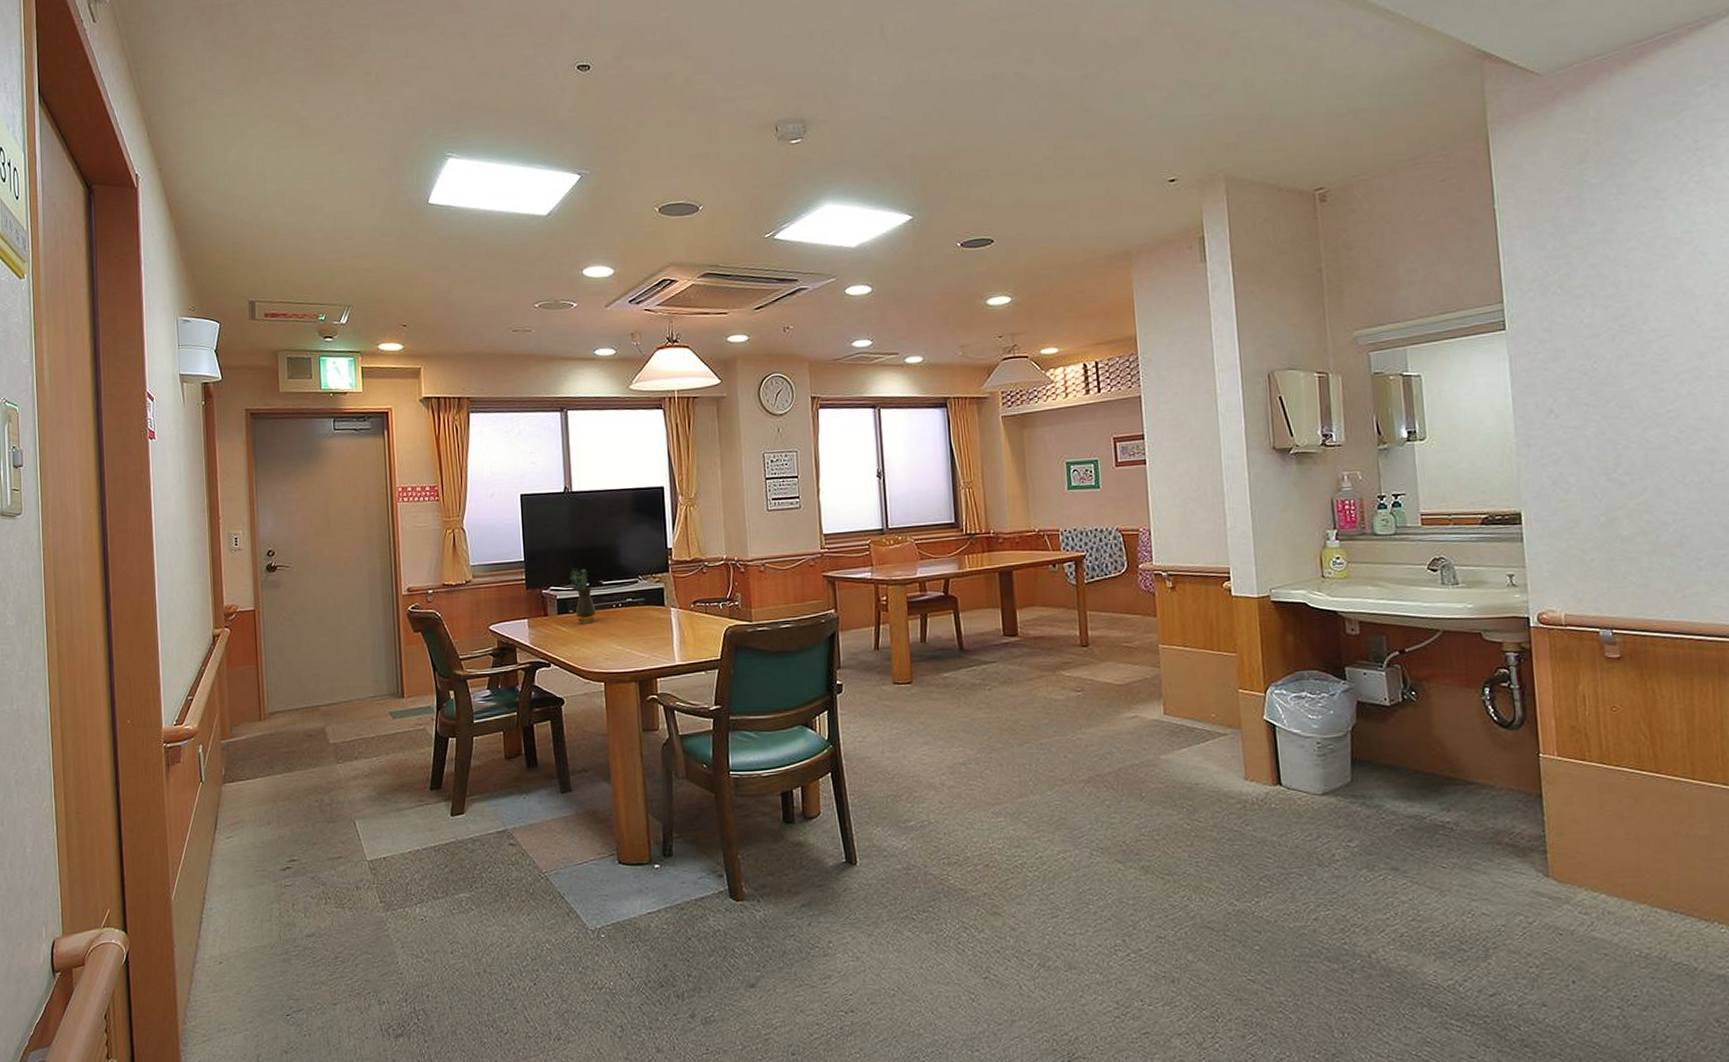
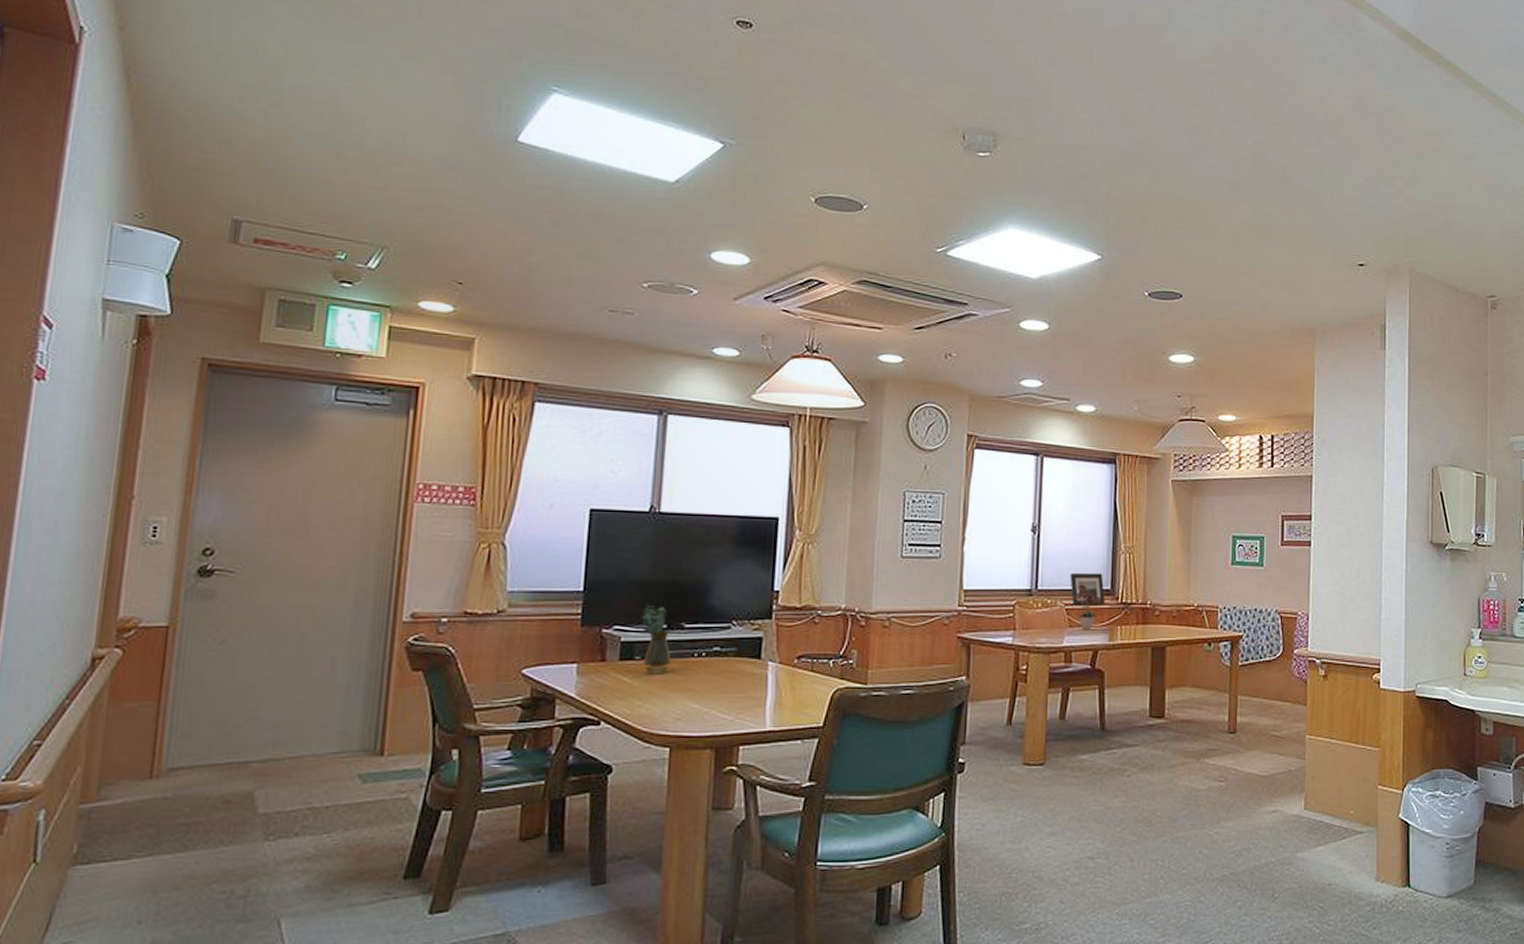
picture frame: none [916,508,951,540] -> present [1070,572,1105,606]
flower arrangement: none [921,520,949,562] -> present [1073,584,1103,630]

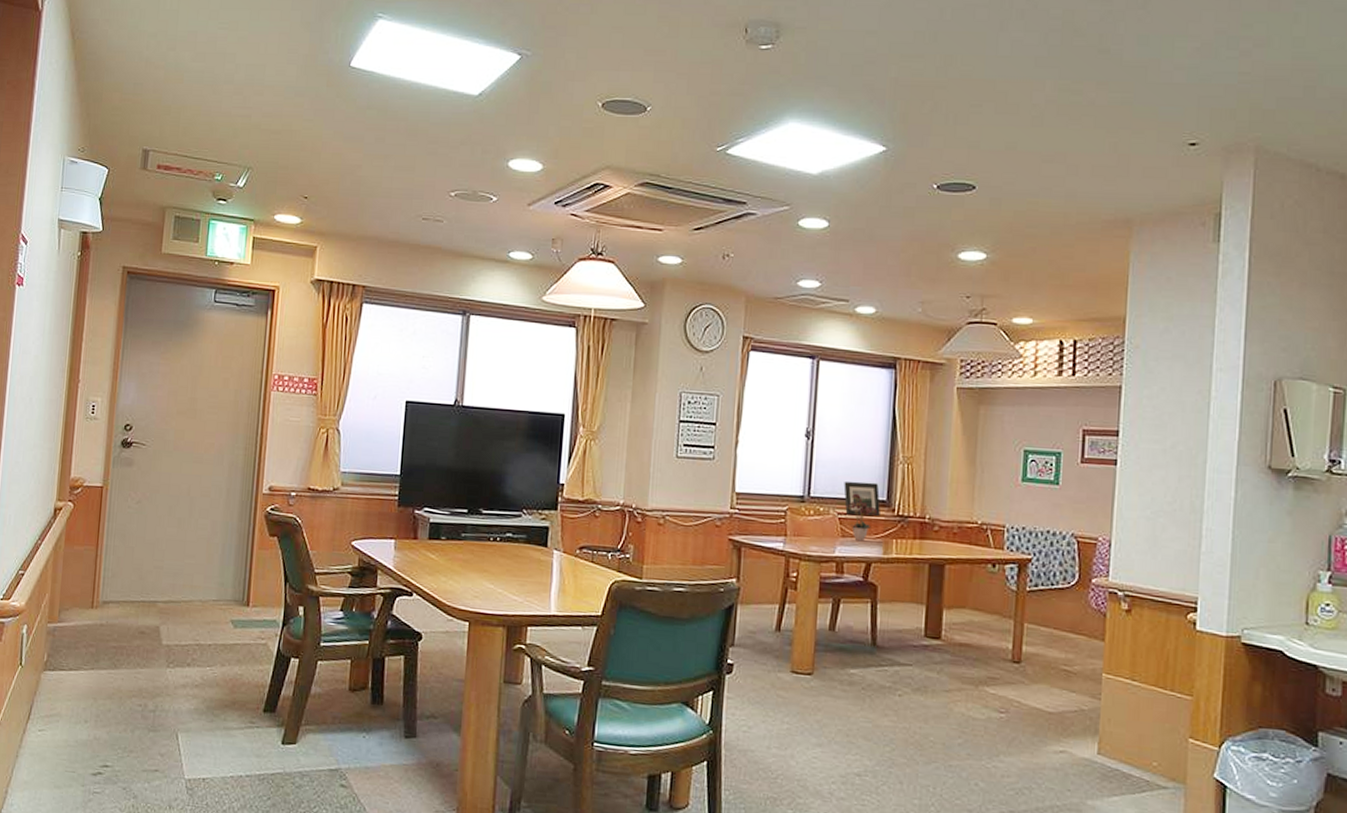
vase: present [640,604,671,675] -> none [446,490,471,555]

